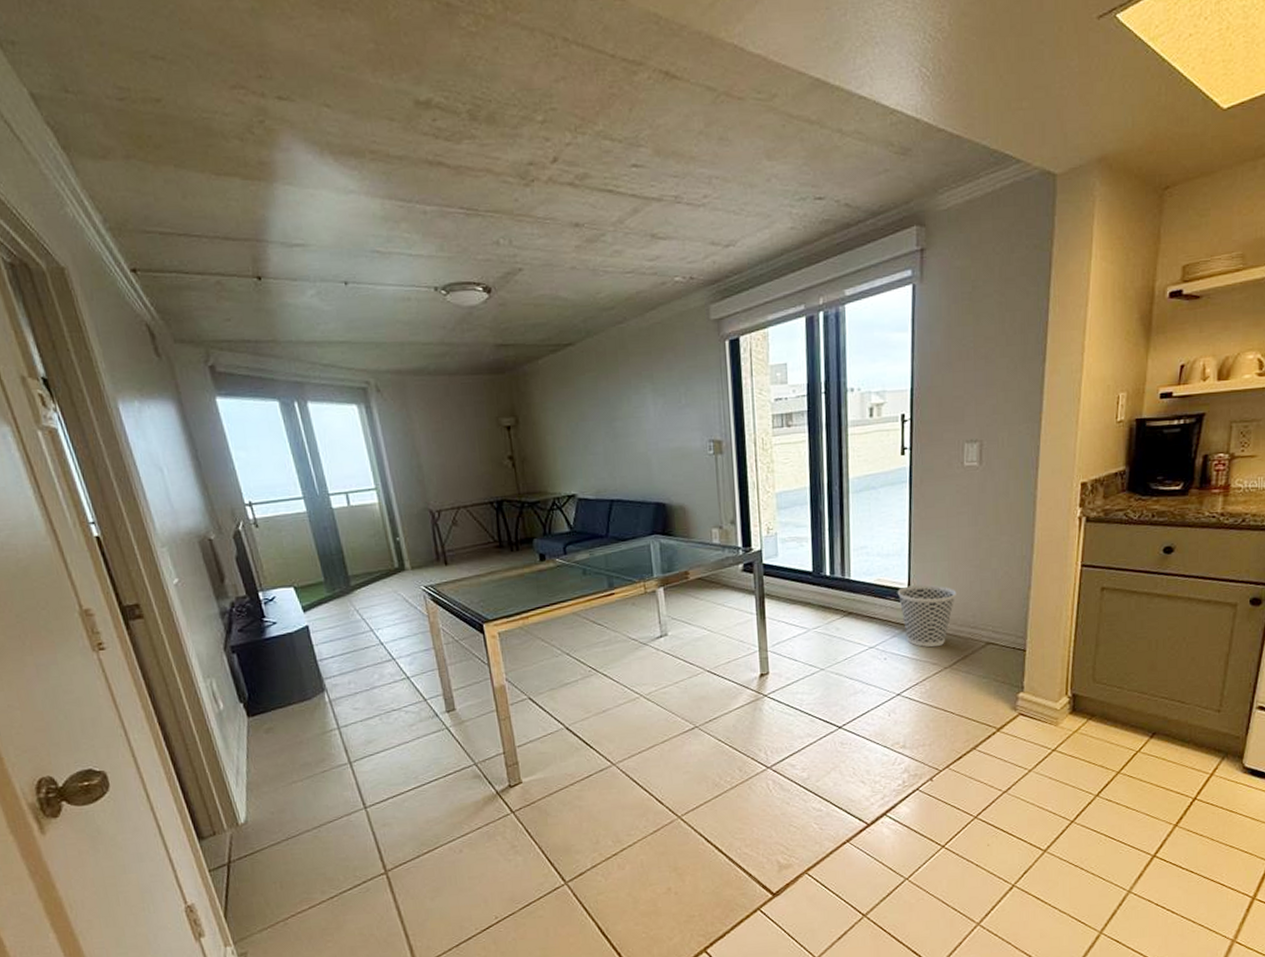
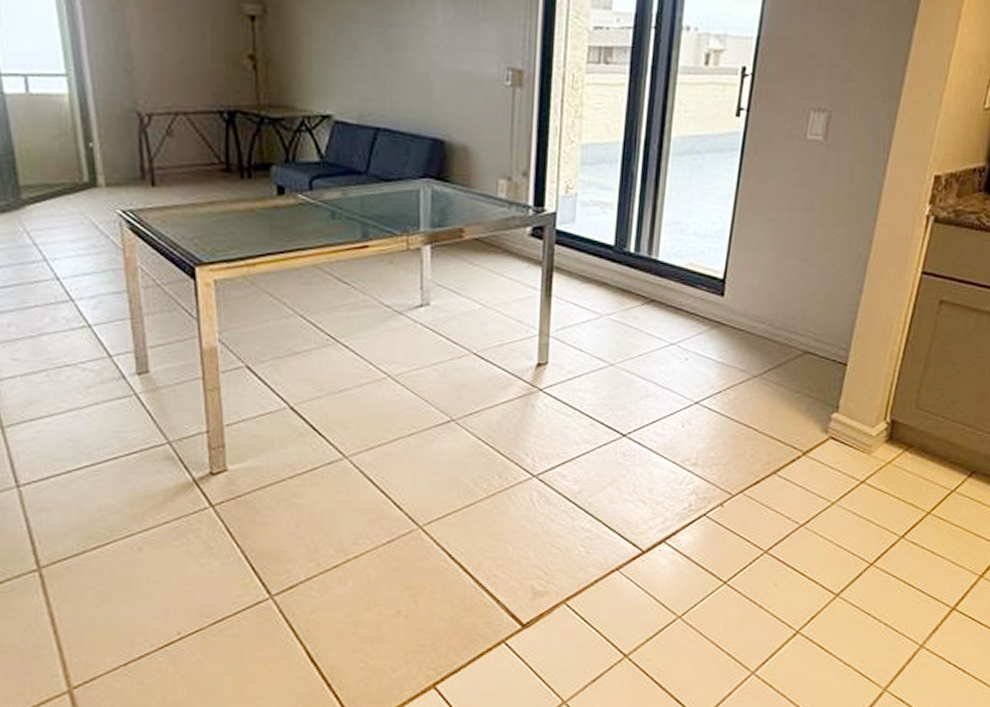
wastebasket: present [897,584,957,648] -> none [710,275,779,351]

